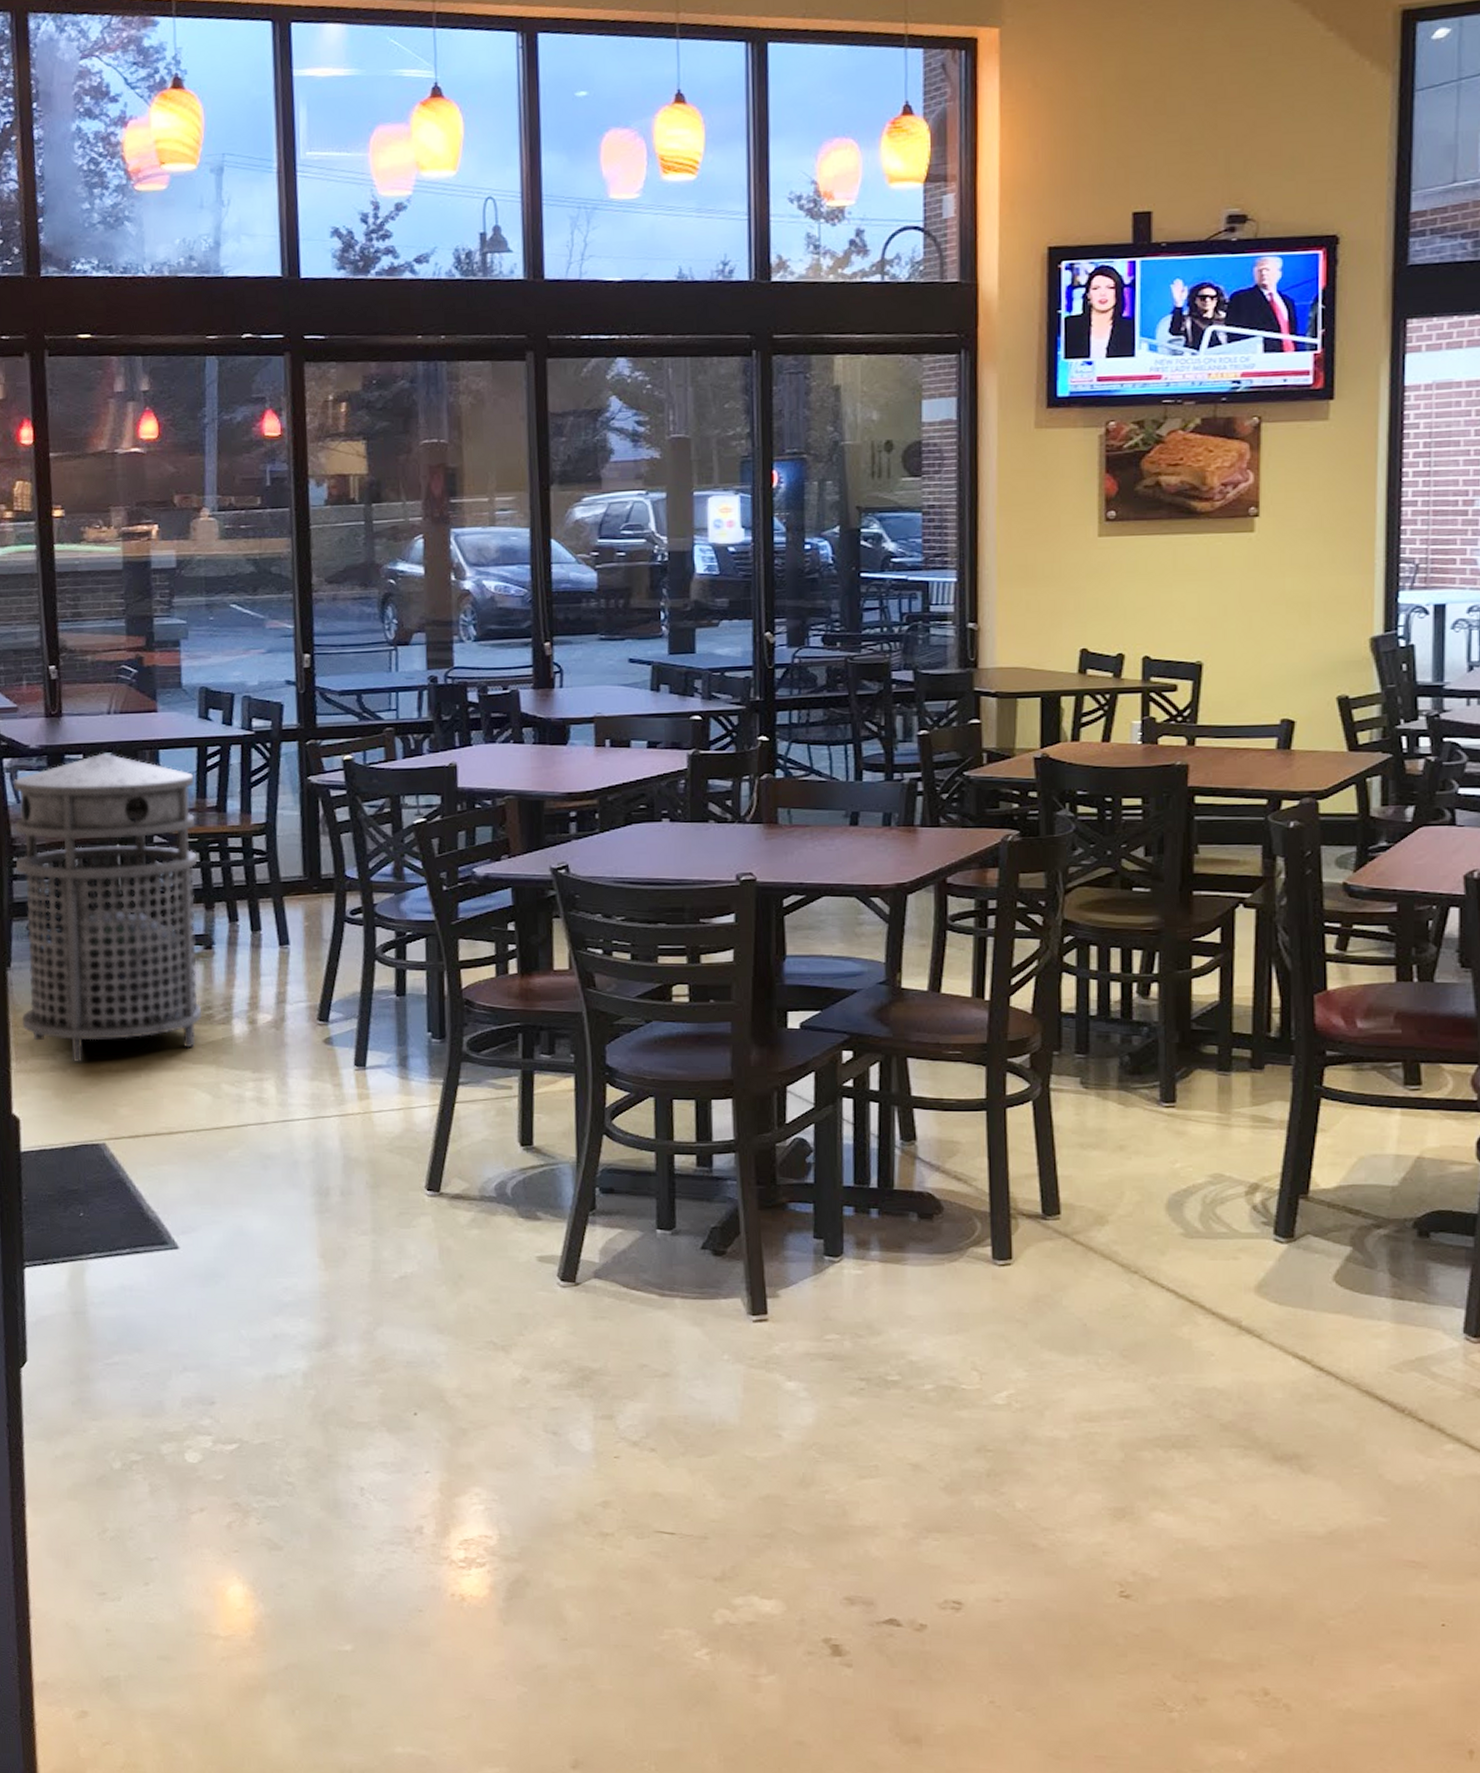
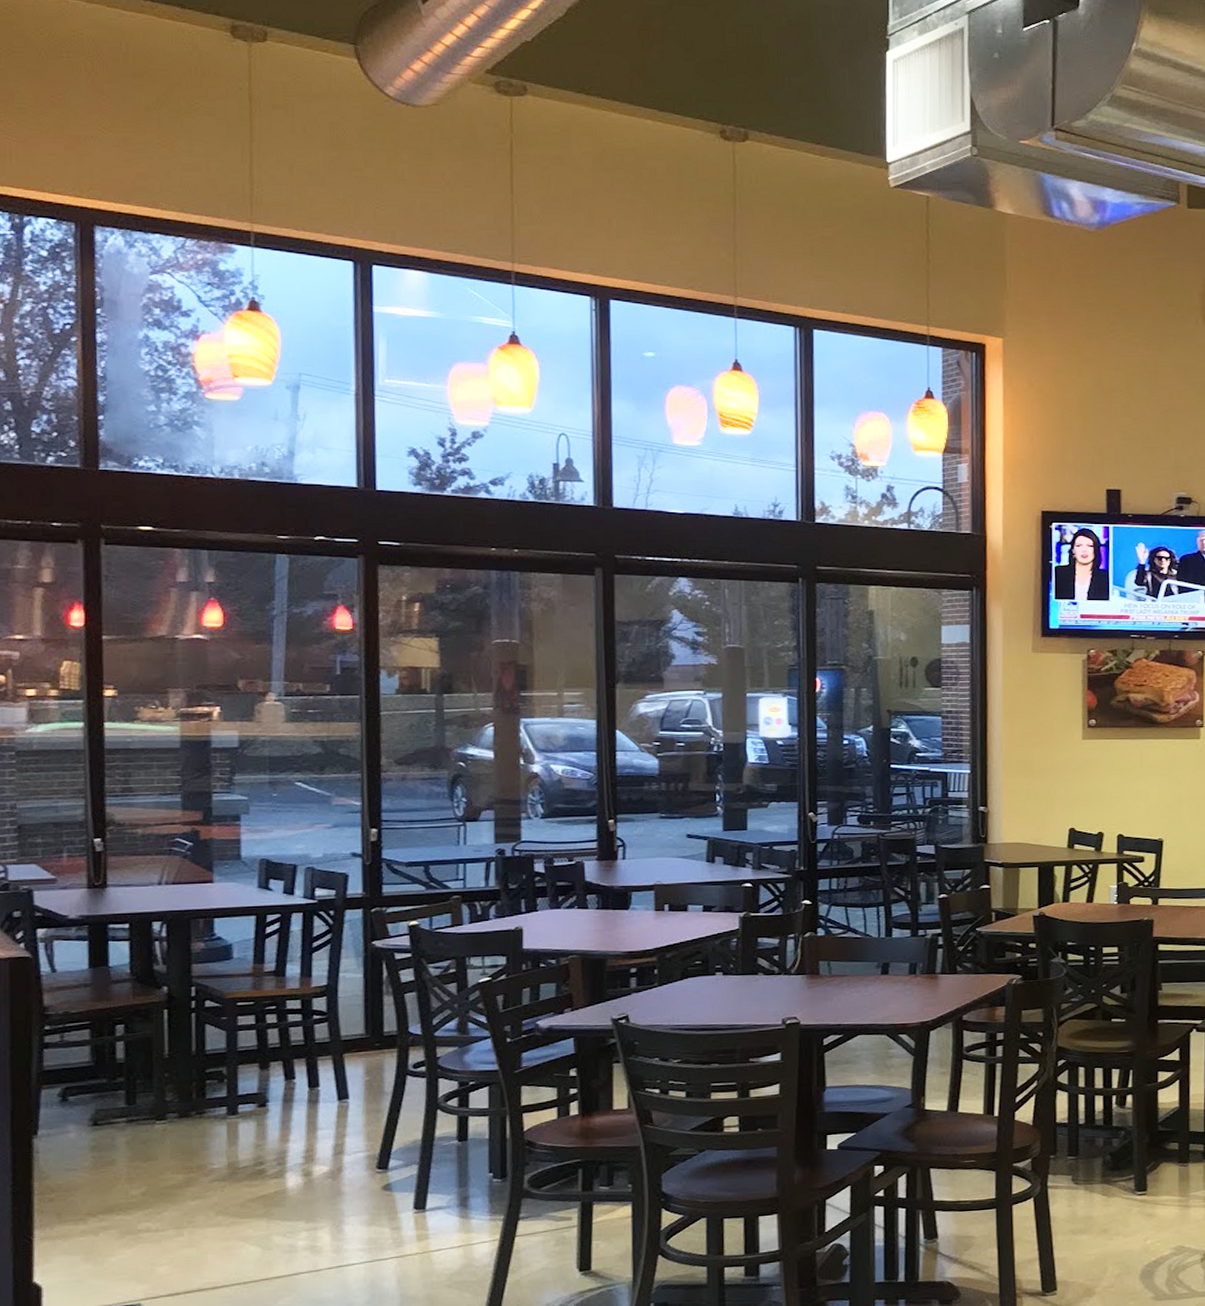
trash can: present [14,752,201,1062] -> none [48,922,253,1225]

